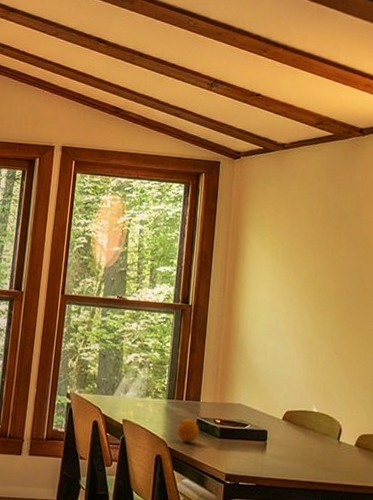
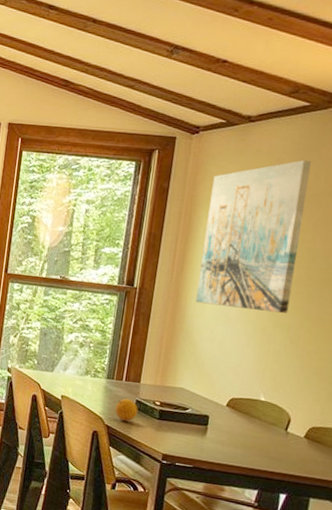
wall art: none [247,183,338,326] -> present [195,159,311,314]

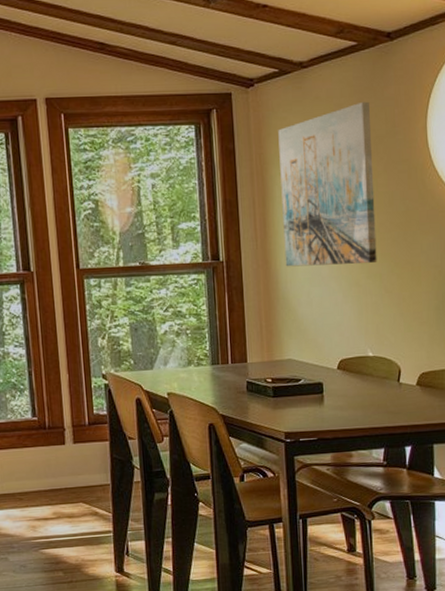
fruit: present [115,398,138,421] -> none [227,382,251,406]

